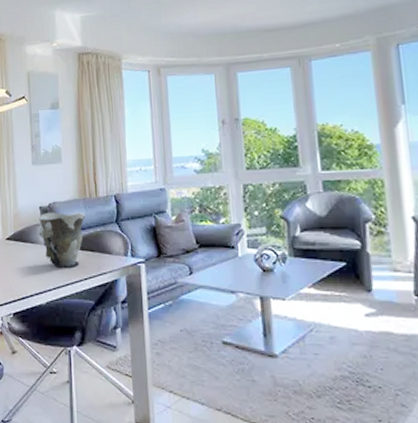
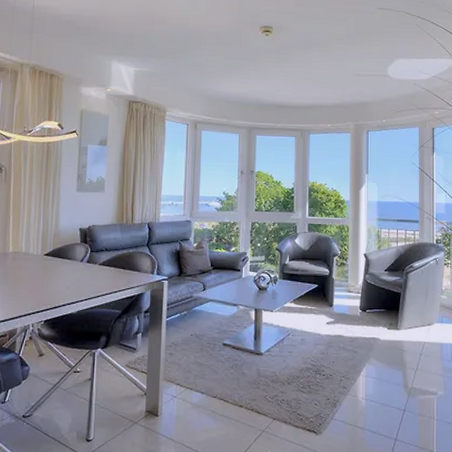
vase: present [38,212,86,268] -> none [76,233,121,282]

